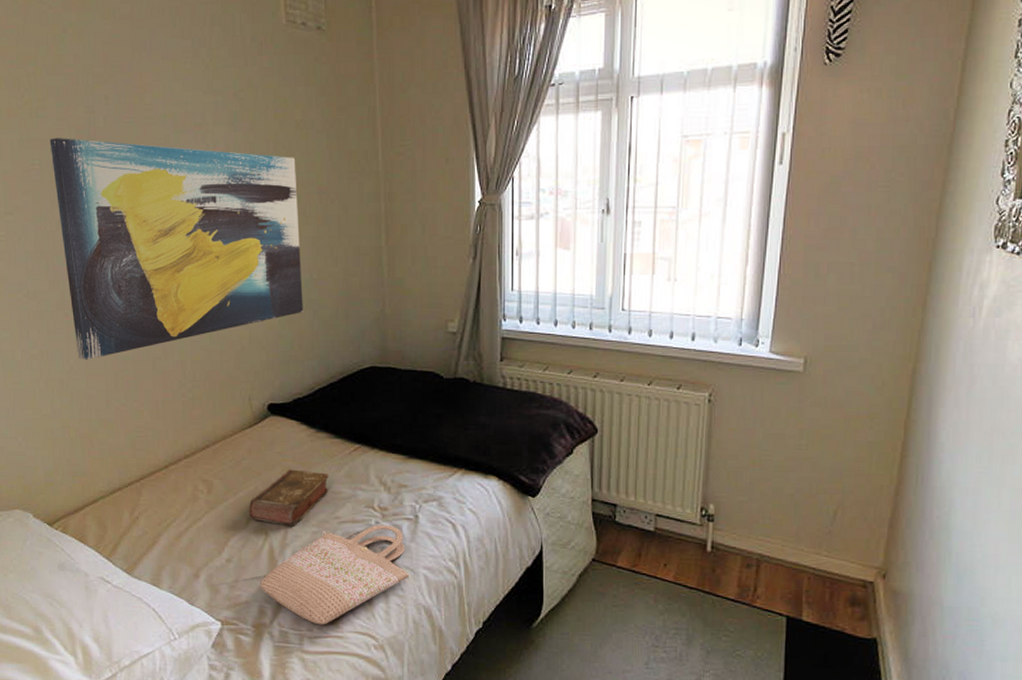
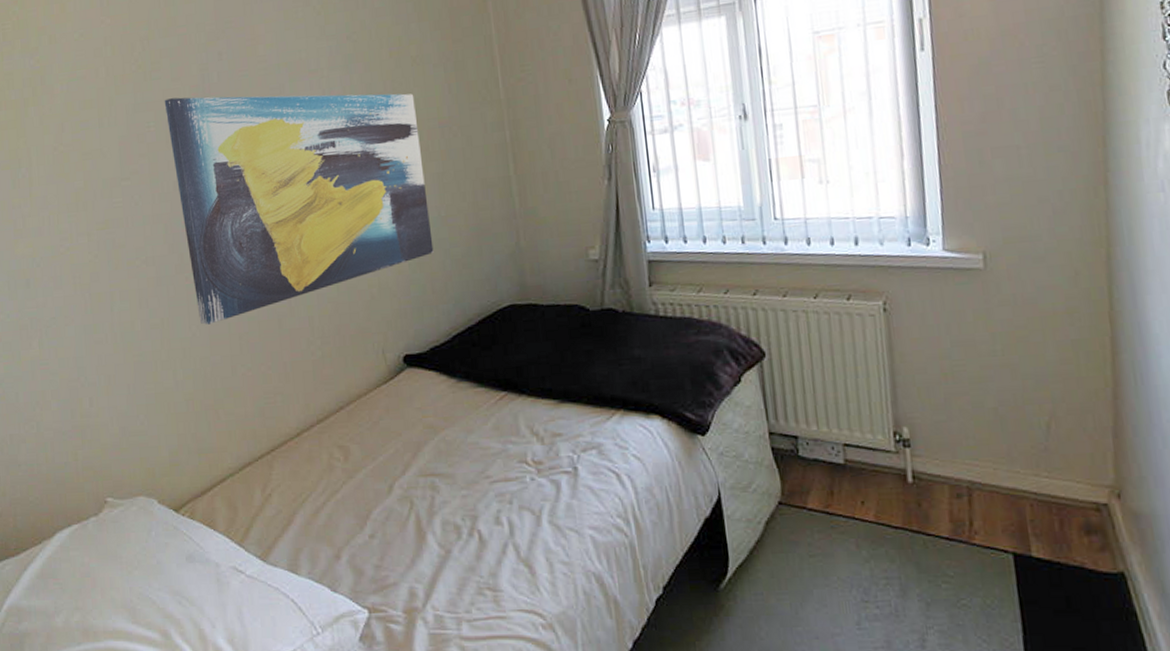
book: present [248,469,329,526] -> none [389,426,476,491]
shopping bag: present [260,524,412,625] -> none [409,480,578,605]

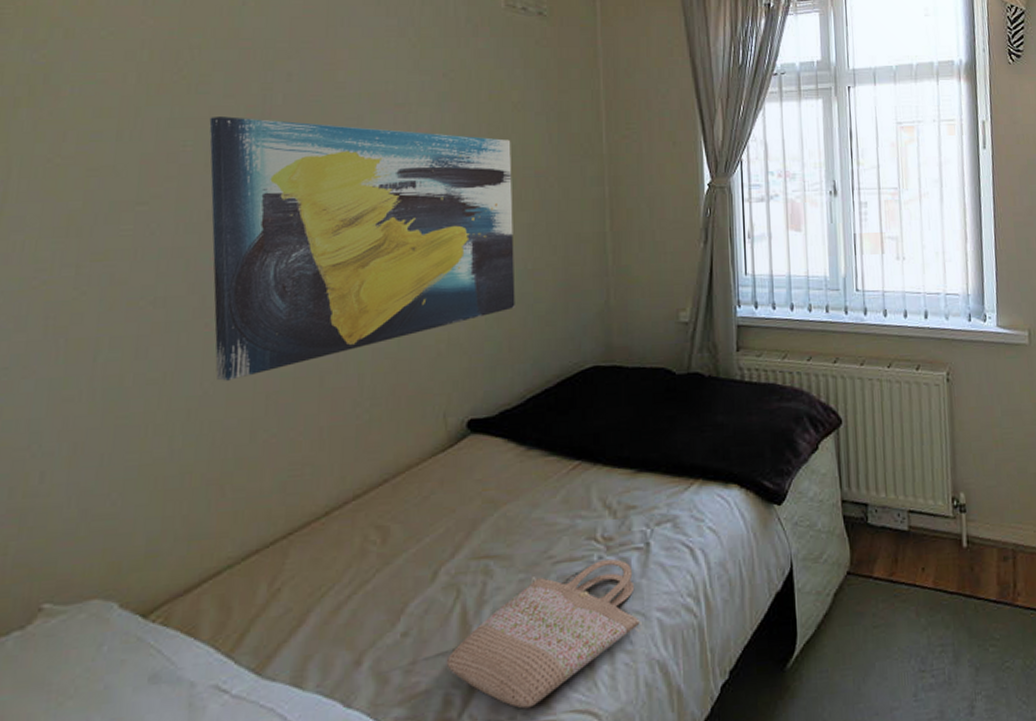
shopping bag: none [409,480,578,605] -> present [447,558,643,709]

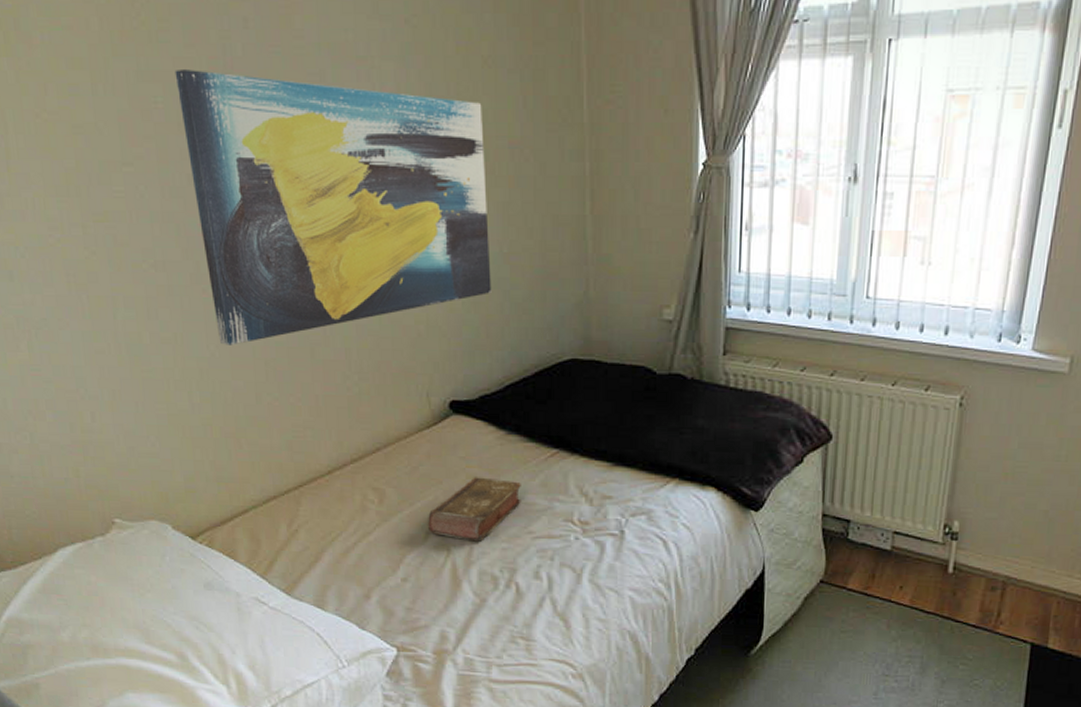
book: none [435,500,541,576] -> present [427,477,521,542]
shopping bag: present [447,558,643,709] -> none [442,540,616,652]

